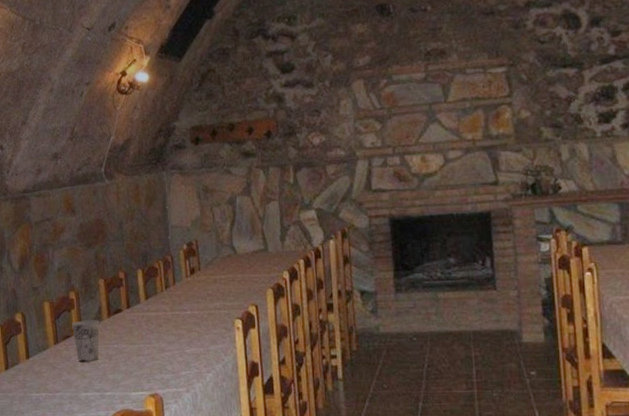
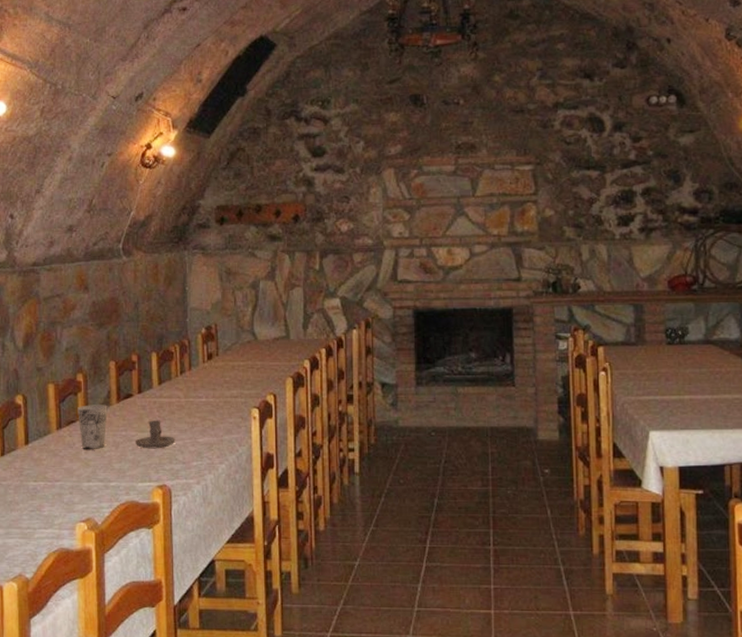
candle holder: none [126,333,164,360] -> present [135,420,176,449]

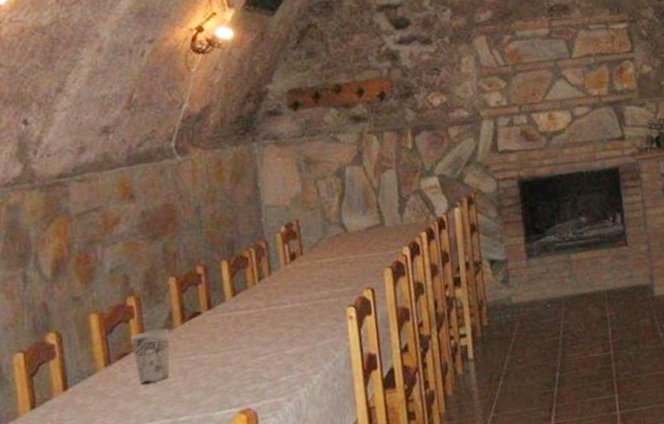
candle holder: present [135,420,176,449] -> none [207,336,258,372]

